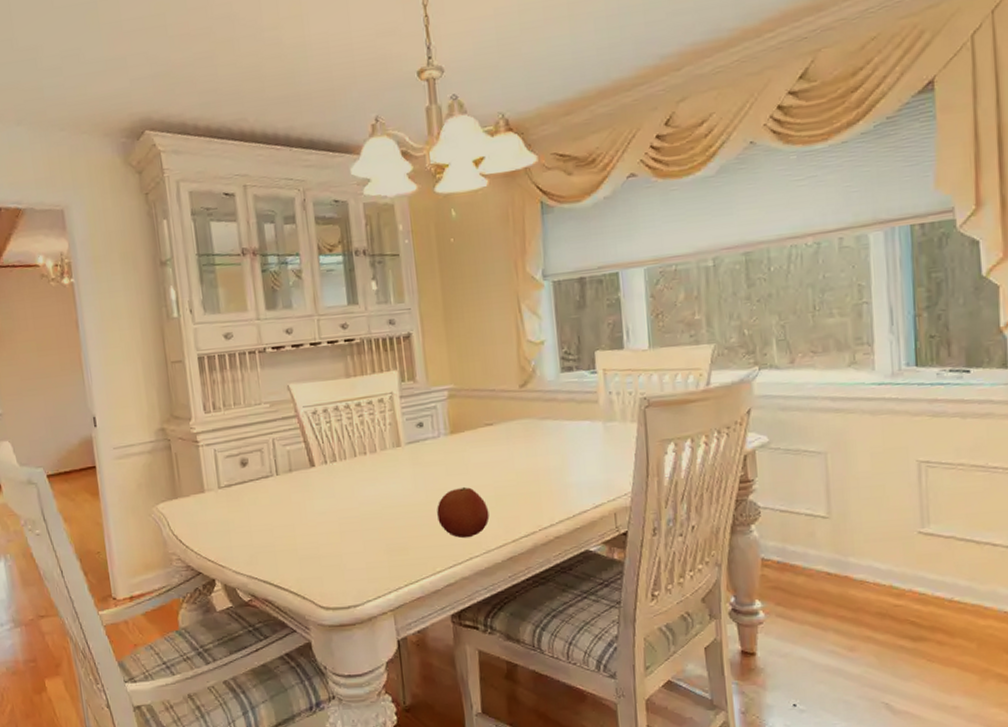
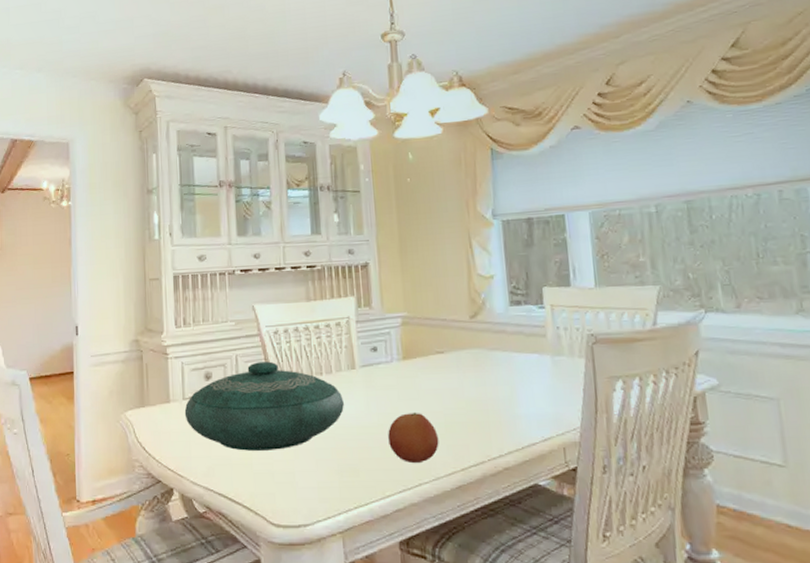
decorative bowl: none [221,443,391,537] -> present [184,361,344,451]

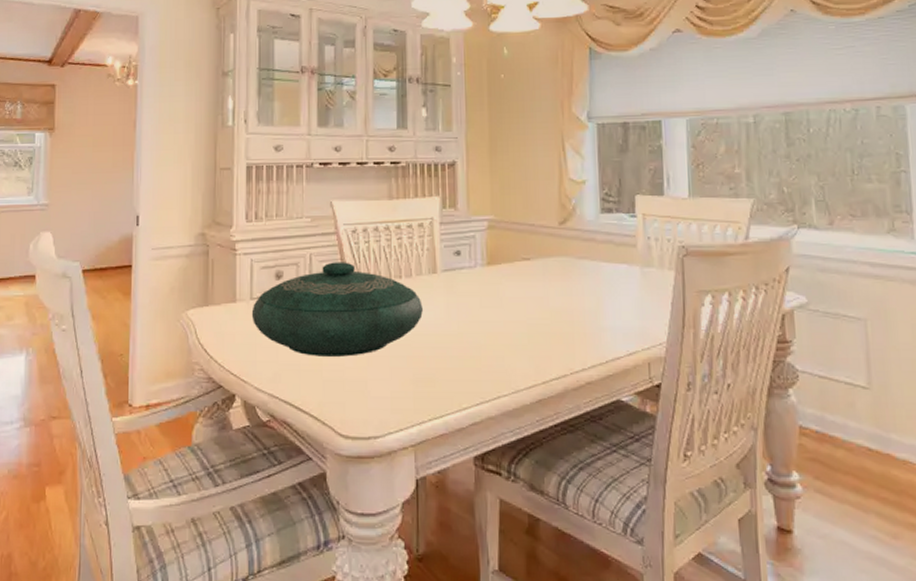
fruit: present [388,412,439,464] -> none [468,320,521,375]

